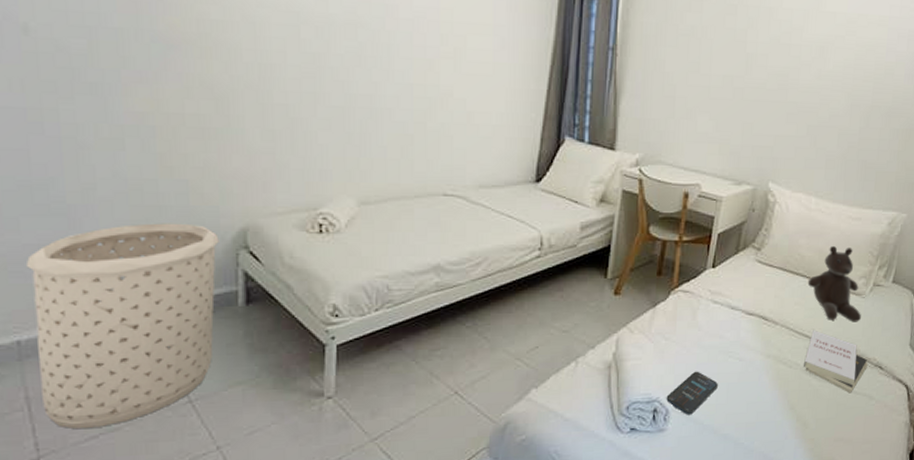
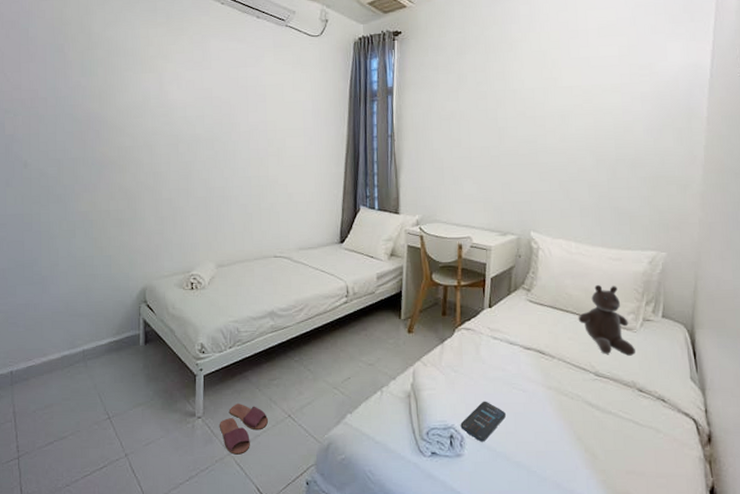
laundry basket: present [25,223,219,430] -> none [18,286,129,437]
slippers: none [359,379,426,441] -> present [220,404,268,455]
books: present [804,330,868,394] -> none [585,363,650,426]

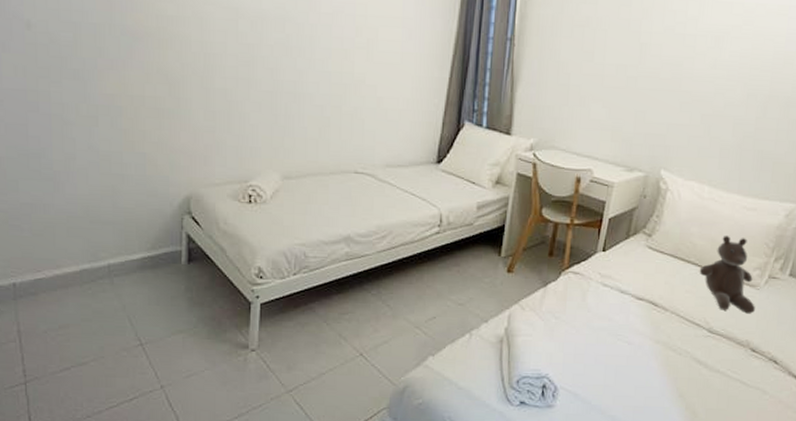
slippers: present [220,404,268,455] -> none [278,338,335,393]
smartphone: present [460,401,506,442] -> none [555,351,606,394]

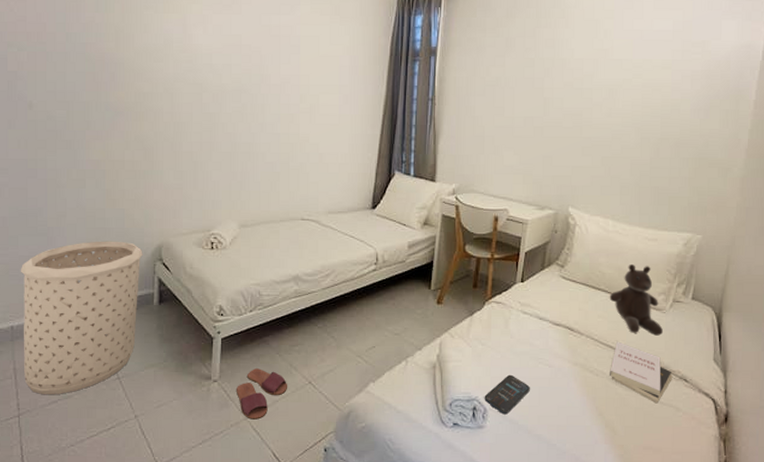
laundry basket: none [21,189,168,362] -> present [20,241,143,395]
slippers: none [278,338,335,393] -> present [237,368,287,420]
smartphone: none [555,351,606,394] -> present [484,374,530,415]
books: none [694,319,762,386] -> present [610,341,672,404]

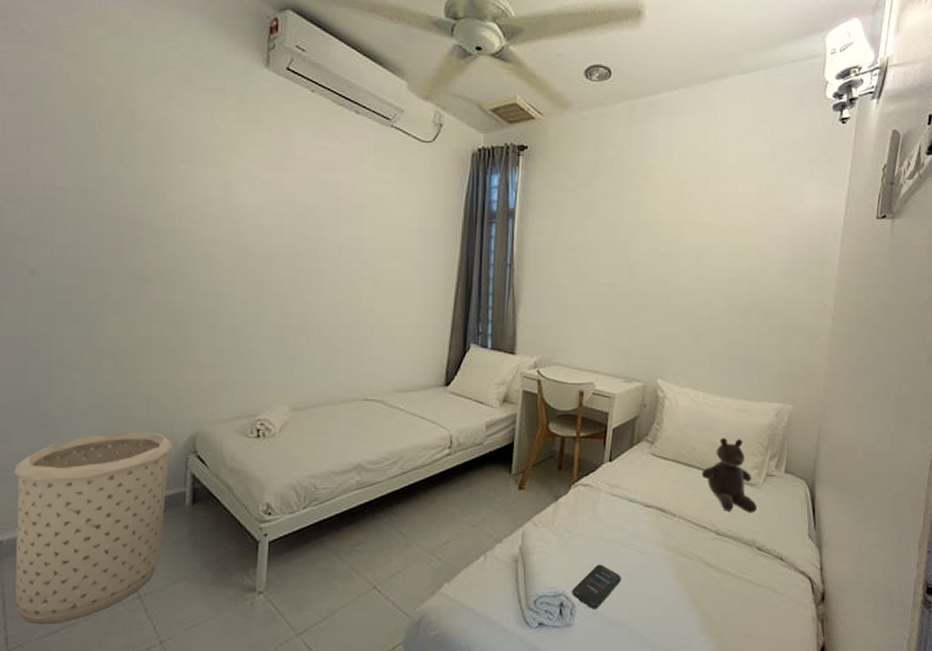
slippers: present [237,368,287,420] -> none [287,575,348,636]
books: present [610,341,672,404] -> none [704,521,768,586]

